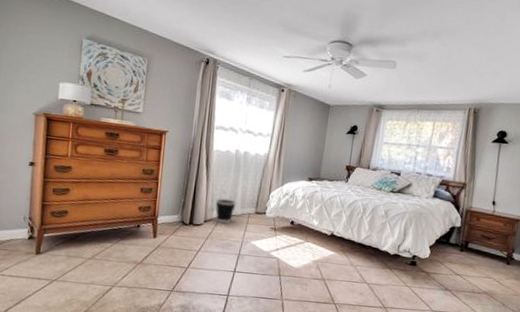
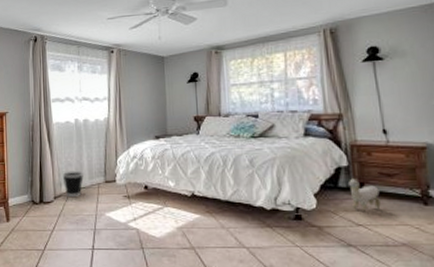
plush toy: none [456,236,479,264] -> present [347,177,381,211]

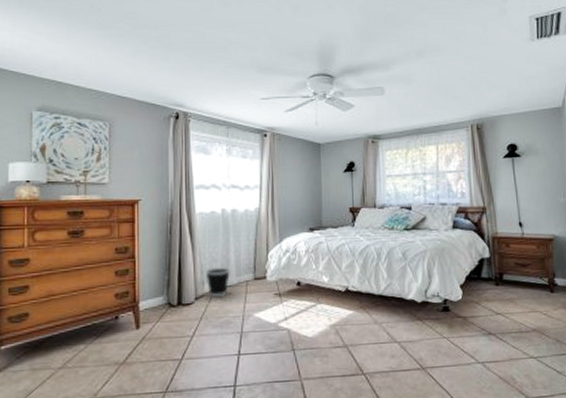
plush toy: present [347,177,381,211] -> none [489,268,516,301]

